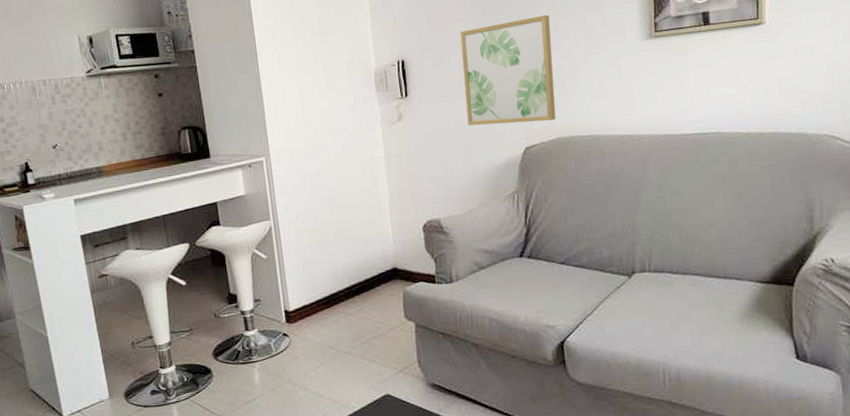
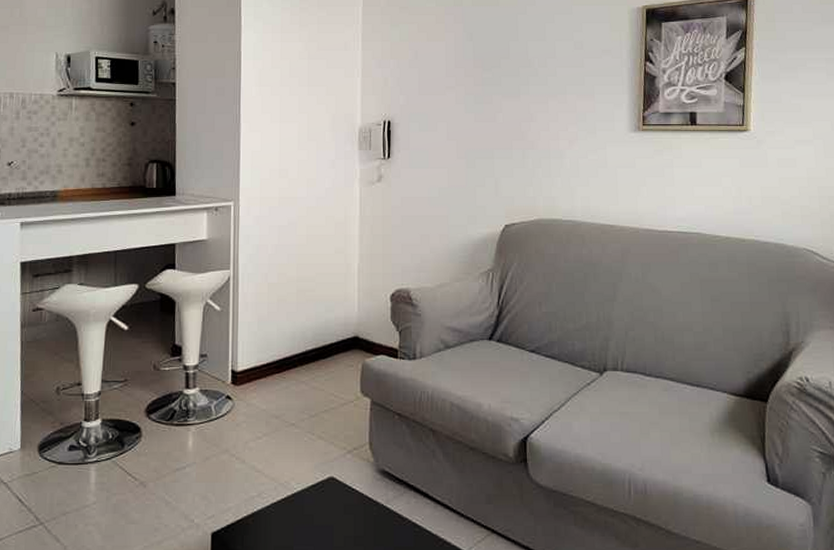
wall art: present [460,15,556,126] -> none [448,95,541,201]

